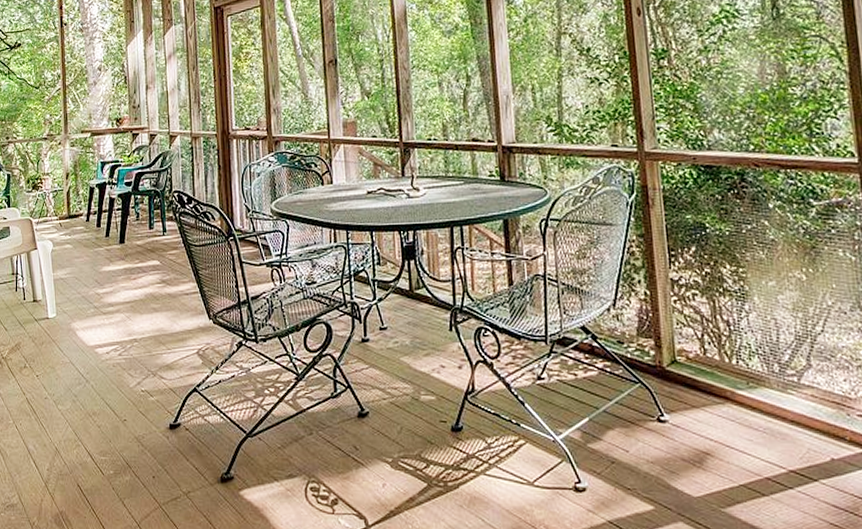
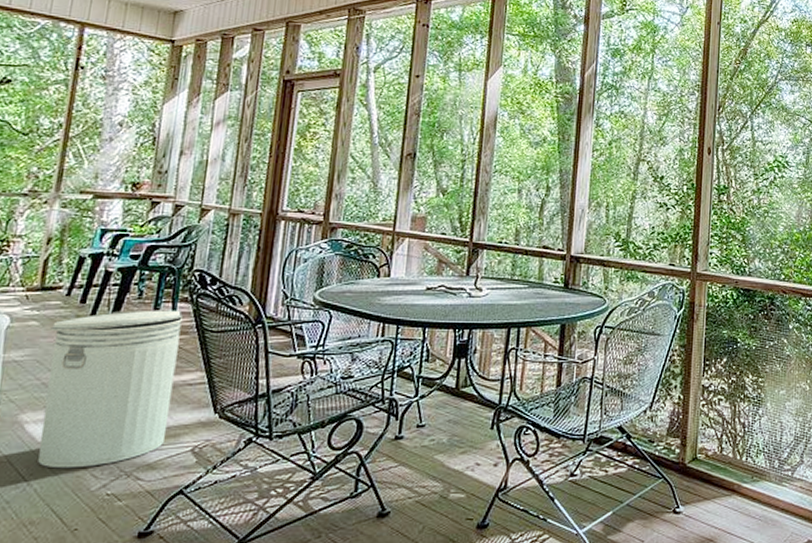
can: none [80,228,176,368] -> present [38,310,183,469]

